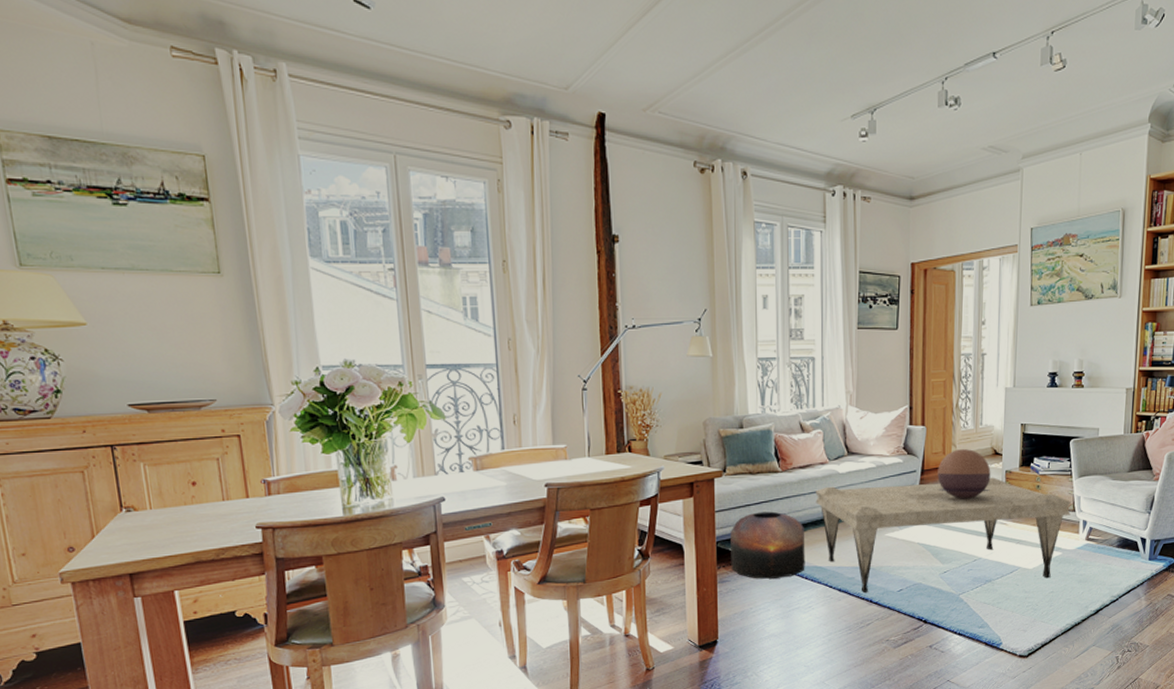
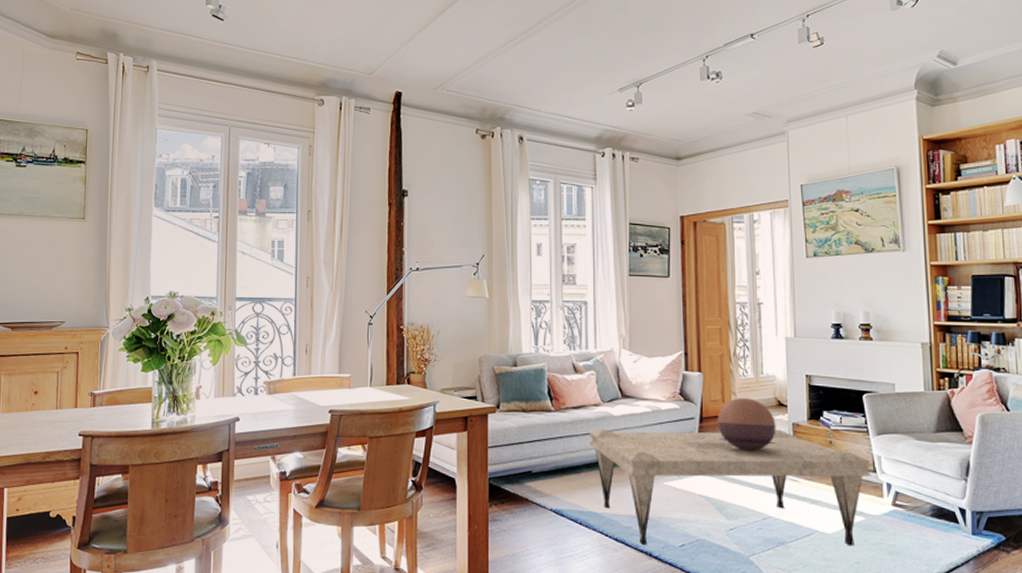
pouf: present [730,511,805,579] -> none [503,450,579,521]

